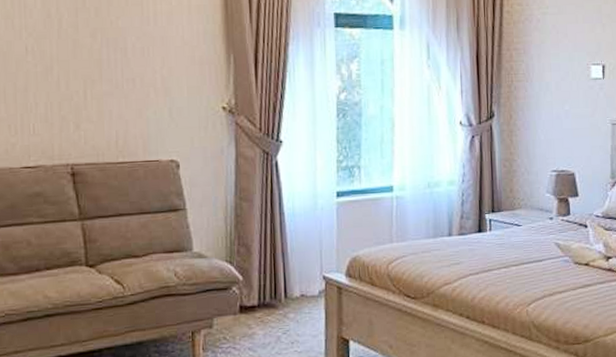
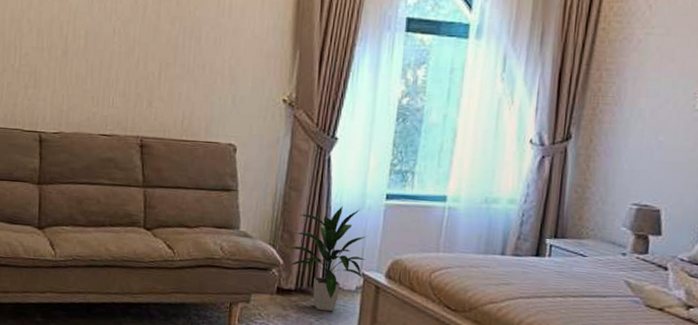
indoor plant: none [246,209,325,323] -> present [288,205,367,312]

